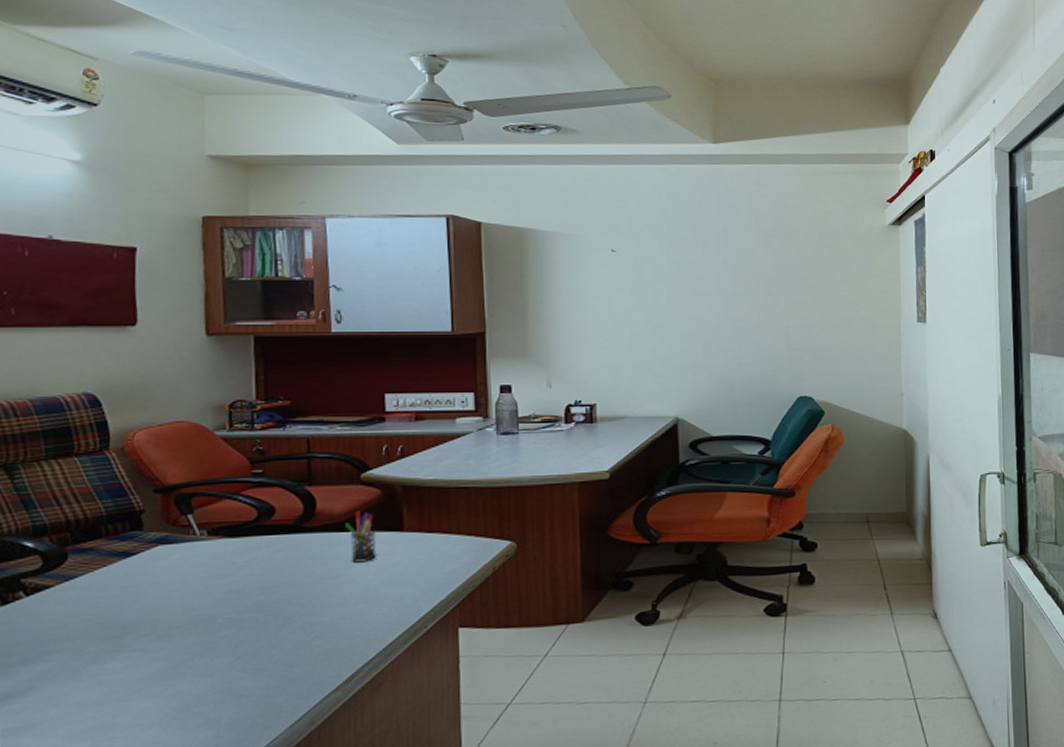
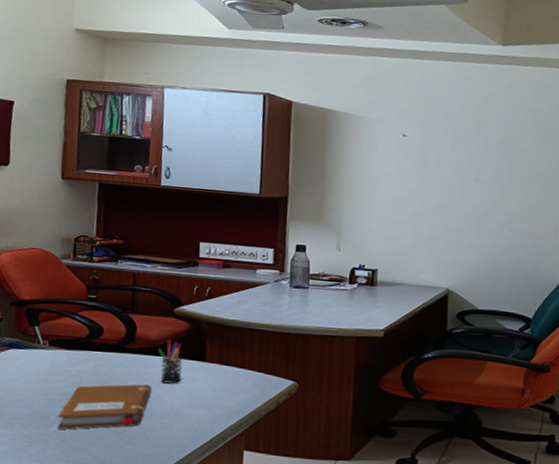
notebook: none [226,567,342,635] -> present [57,384,152,430]

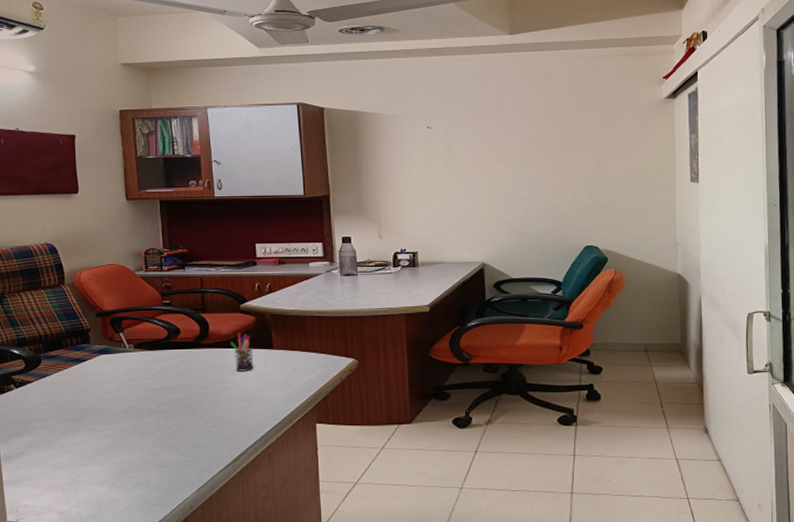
notebook: present [57,384,152,430] -> none [150,374,229,421]

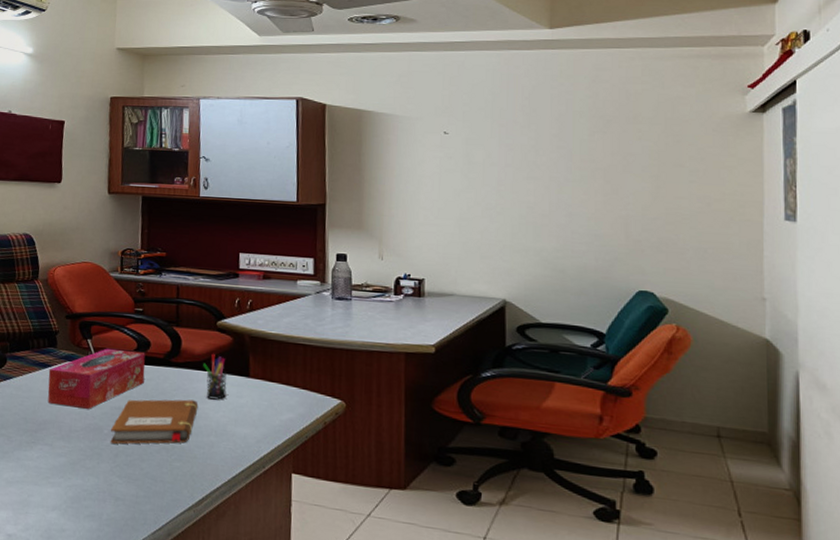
tissue box: none [84,338,177,394] -> present [47,348,146,409]
notebook: none [150,374,229,421] -> present [110,399,199,444]

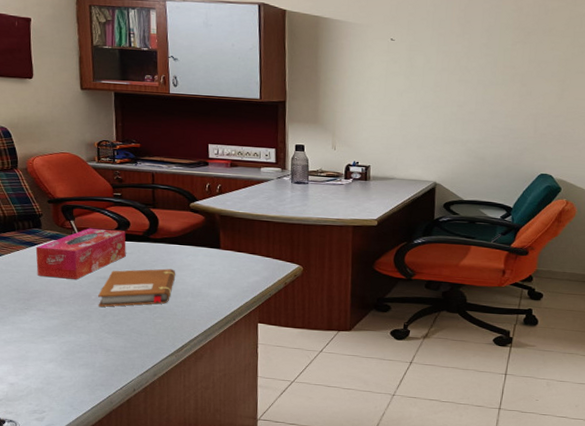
pen holder: present [203,353,227,400] -> none [179,230,201,268]

